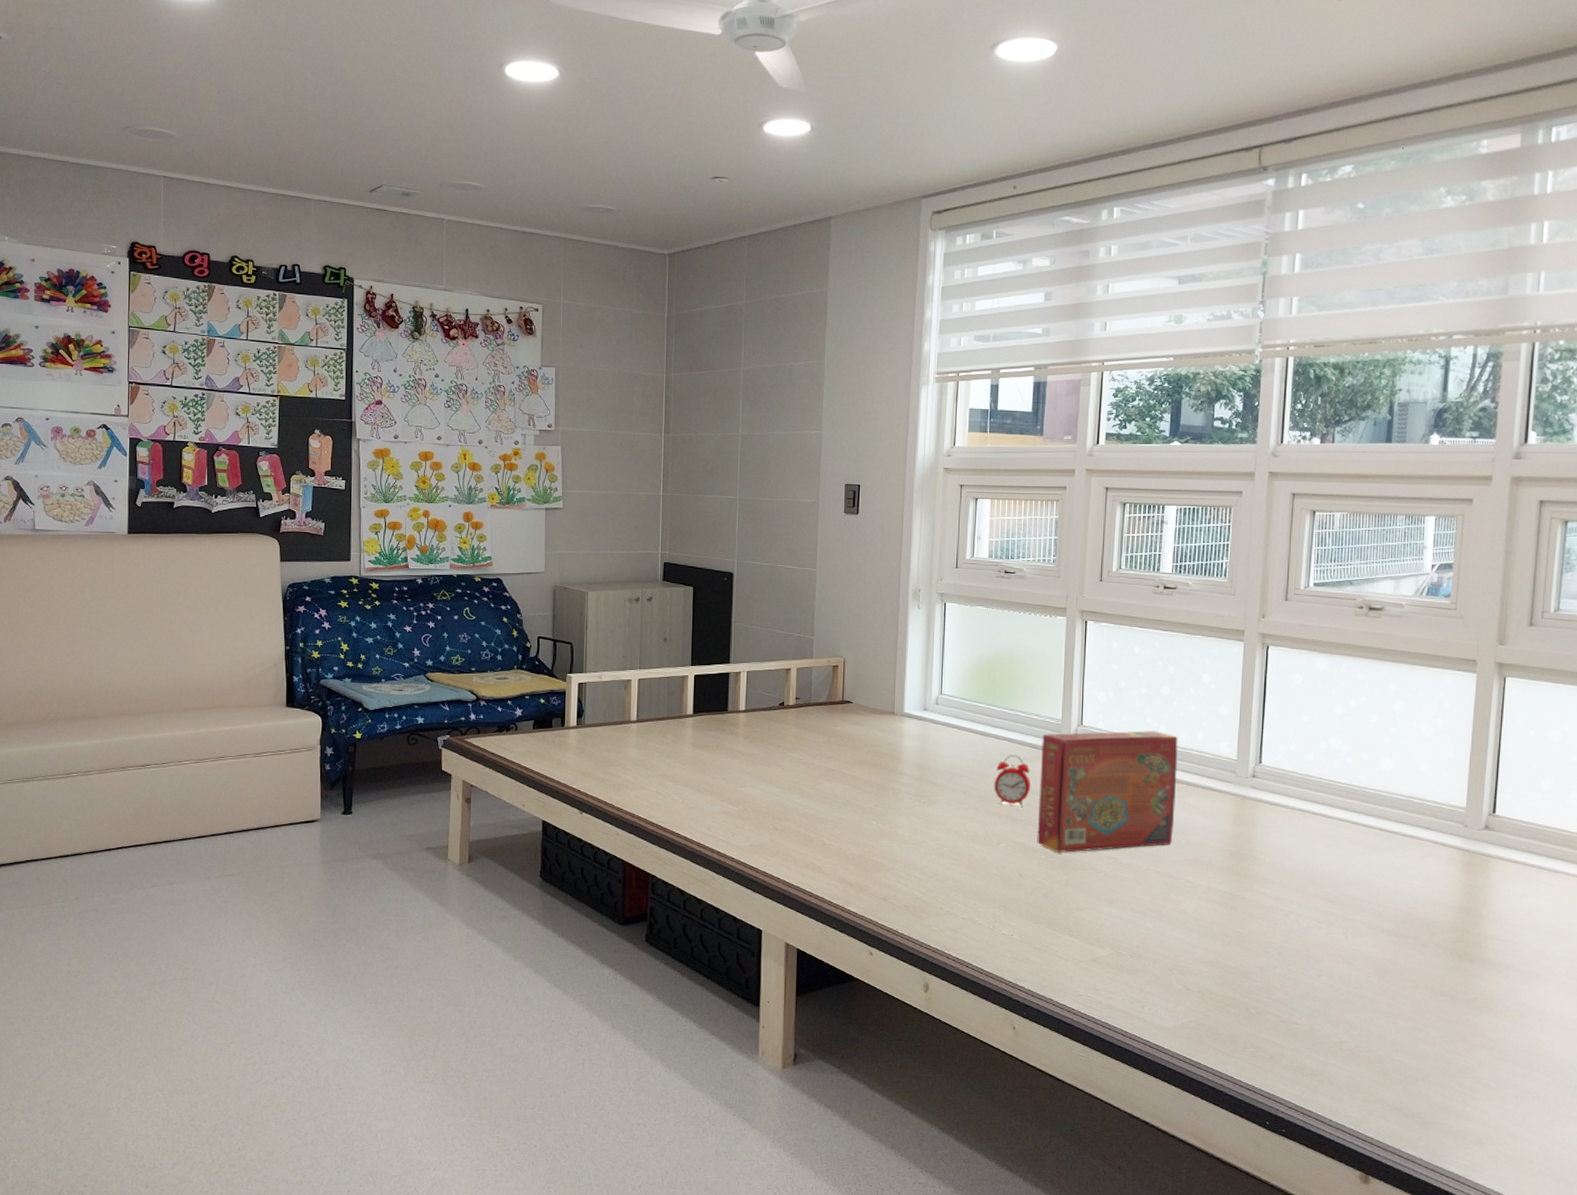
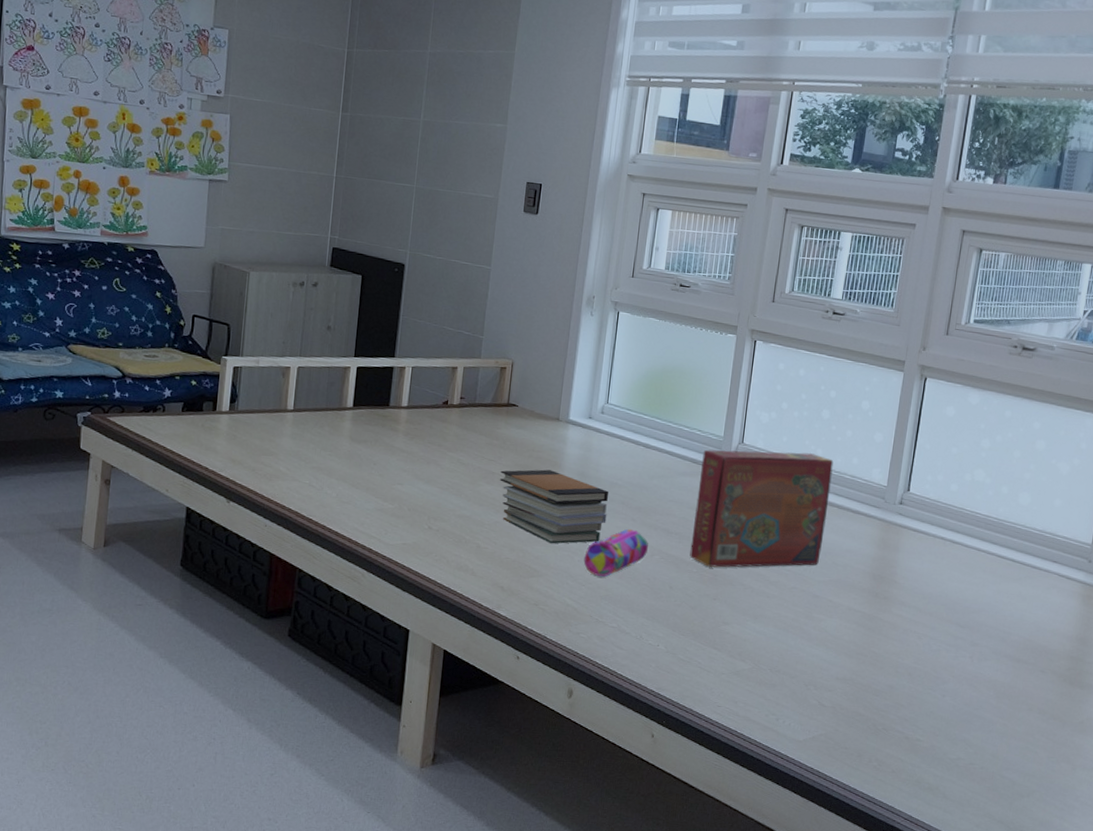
book stack: none [840,764,950,838] -> present [500,469,608,544]
pencil case: none [930,818,994,869] -> present [583,528,648,577]
alarm clock: present [994,755,1031,808] -> none [652,468,689,521]

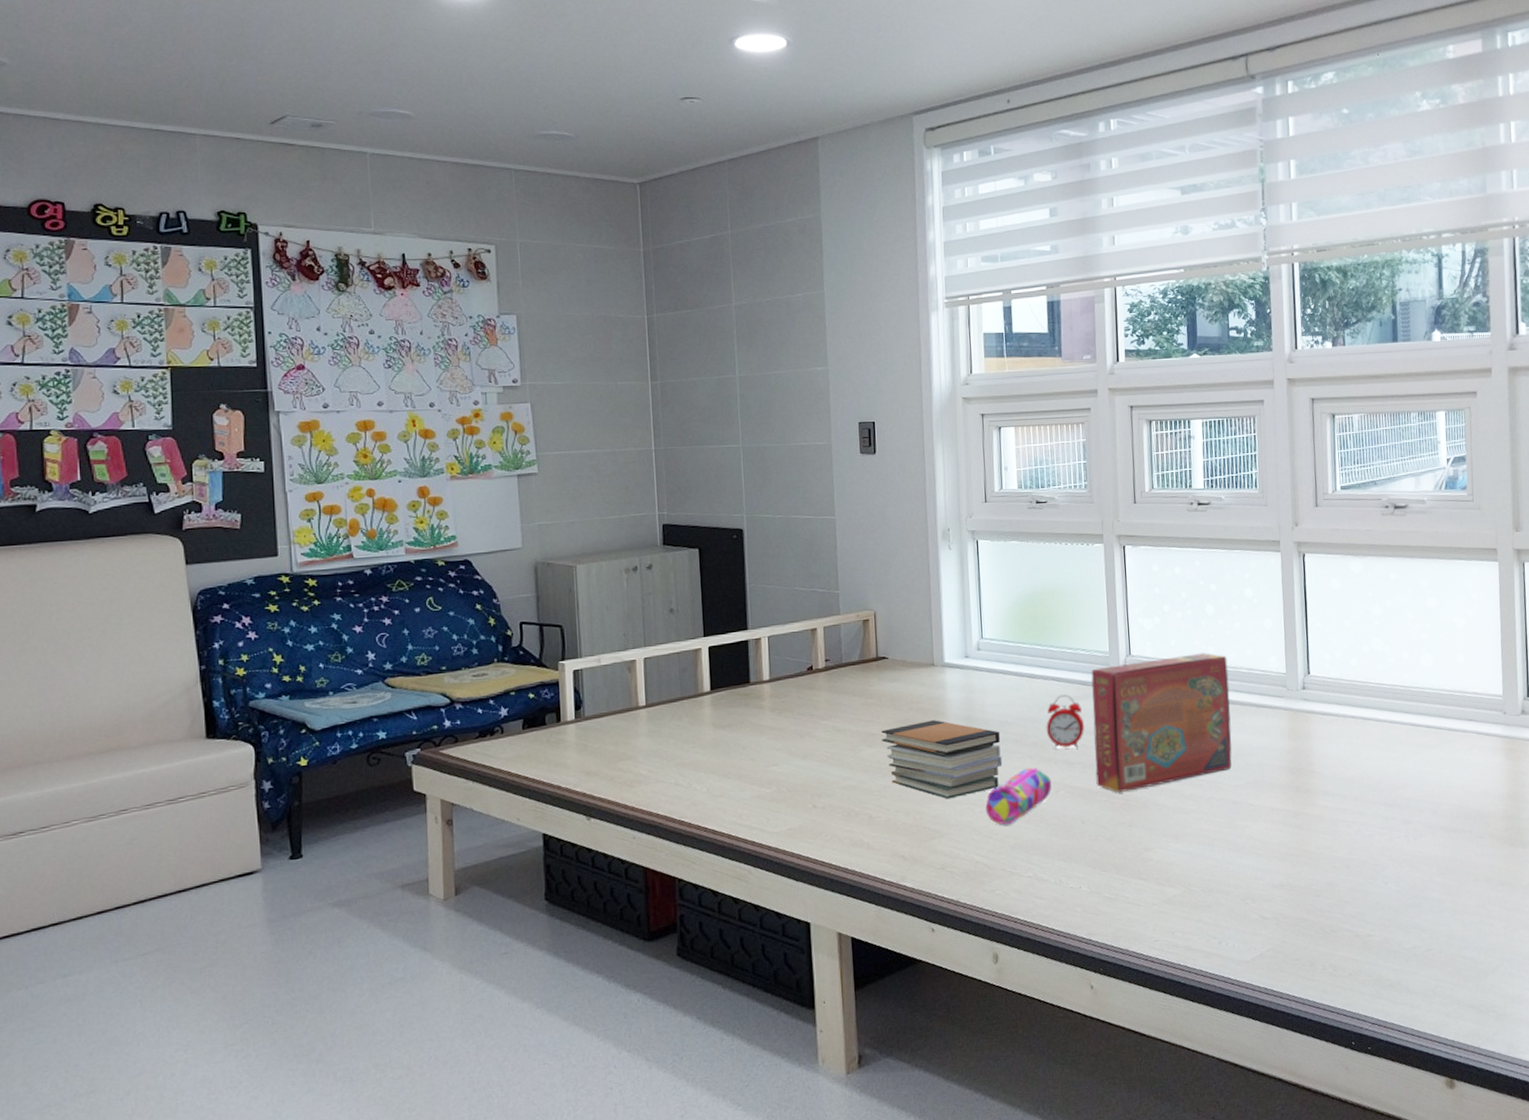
alarm clock: none [652,468,689,521] -> present [1046,694,1085,750]

